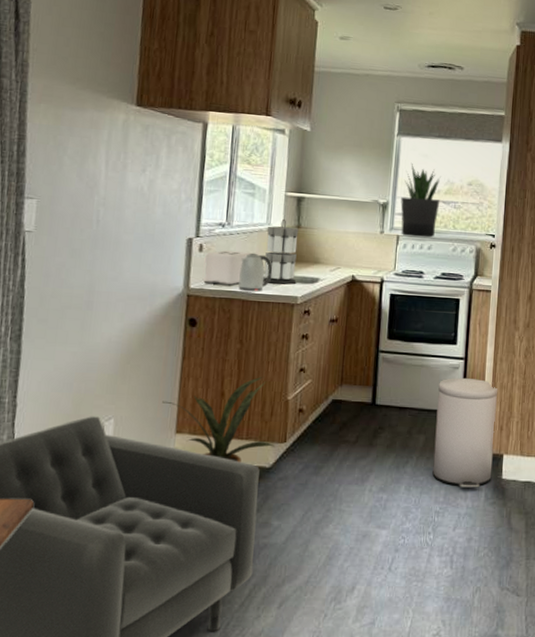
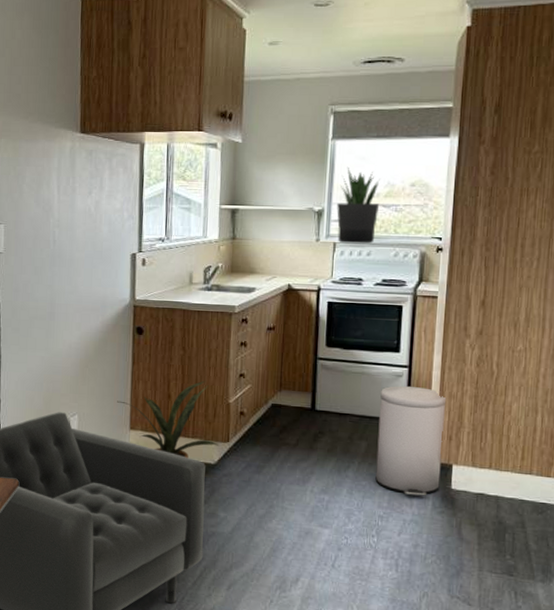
toaster: present [202,250,252,287] -> none [146,263,190,298]
kettle: present [238,253,272,293] -> none [179,265,210,302]
spice rack: present [263,218,299,285] -> none [202,231,234,295]

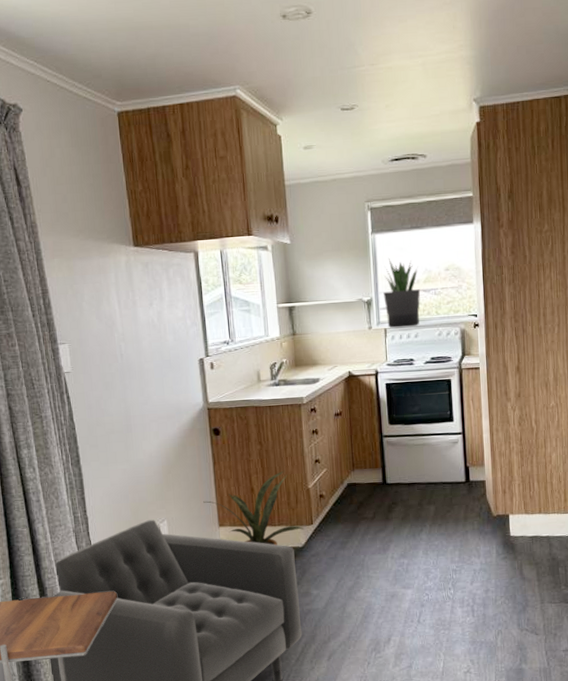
pedal bin: present [375,386,447,496] -> none [441,450,501,548]

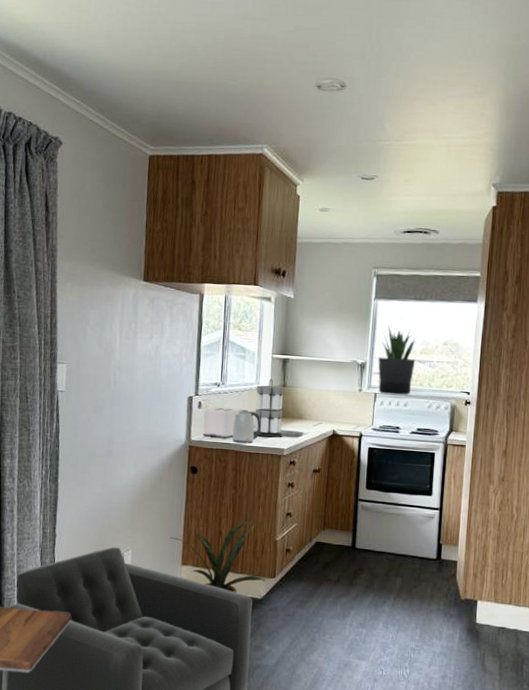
toaster: none [216,363,257,398] -> present [201,406,243,439]
kettle: none [248,363,277,399] -> present [232,409,261,445]
spice rack: none [266,328,300,389] -> present [253,378,284,438]

